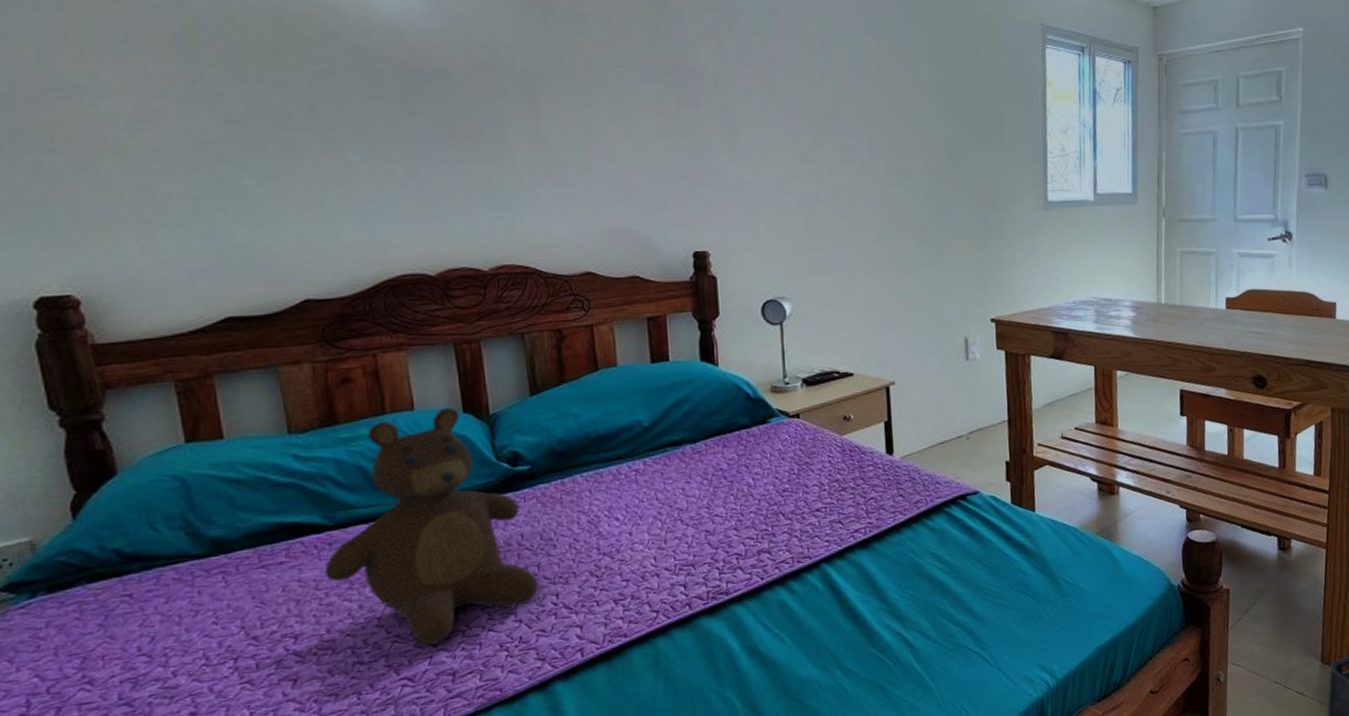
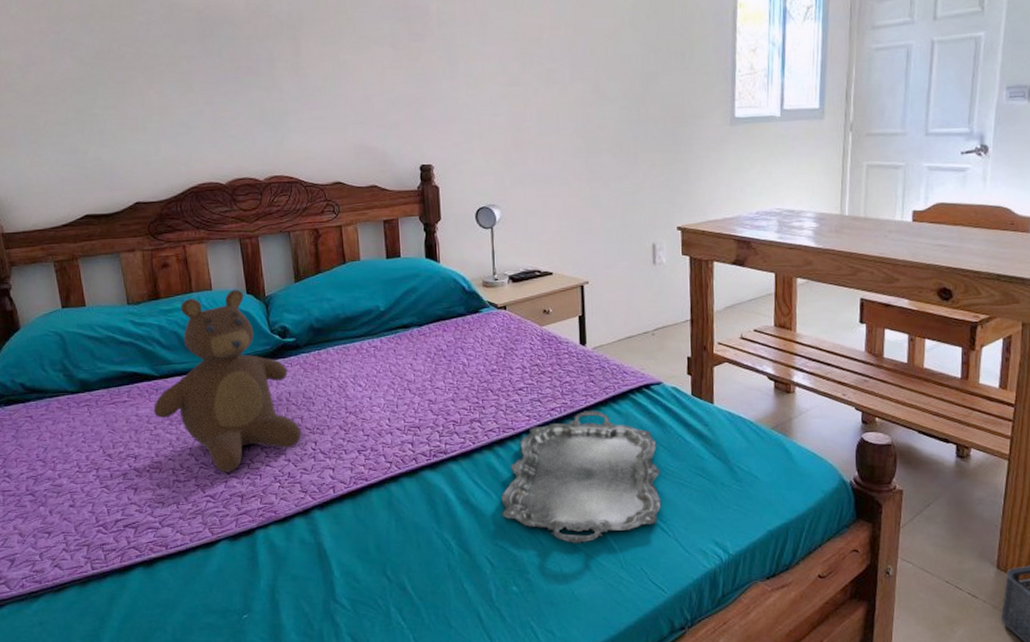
serving tray: none [796,528,982,687] -> present [501,410,662,544]

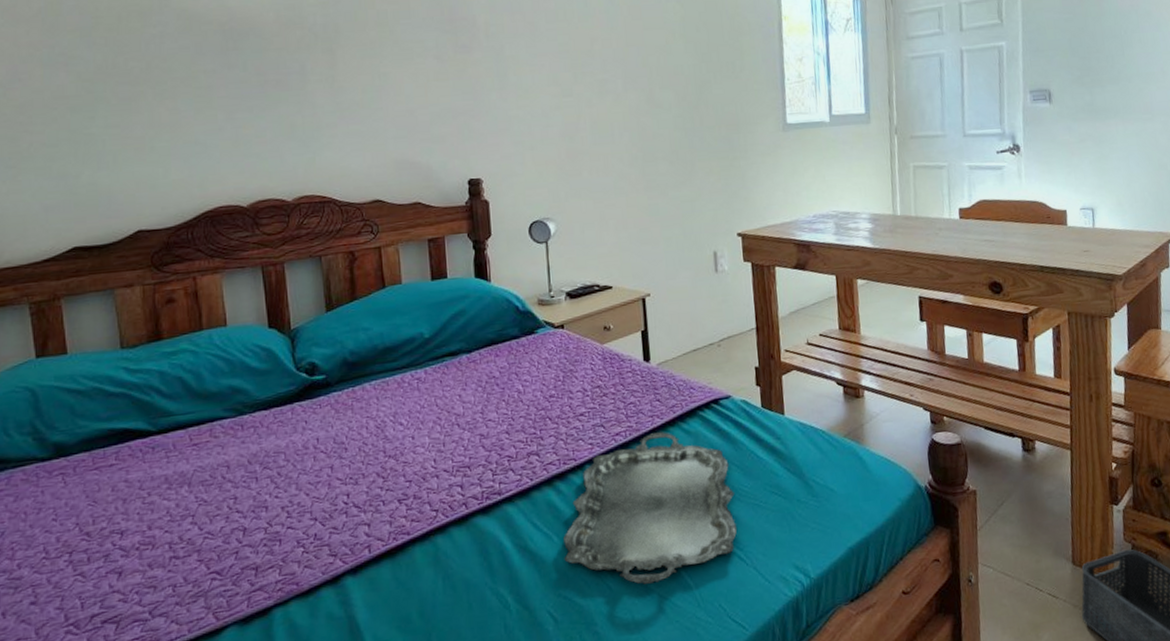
teddy bear: present [153,289,302,473] -> none [147,323,332,542]

